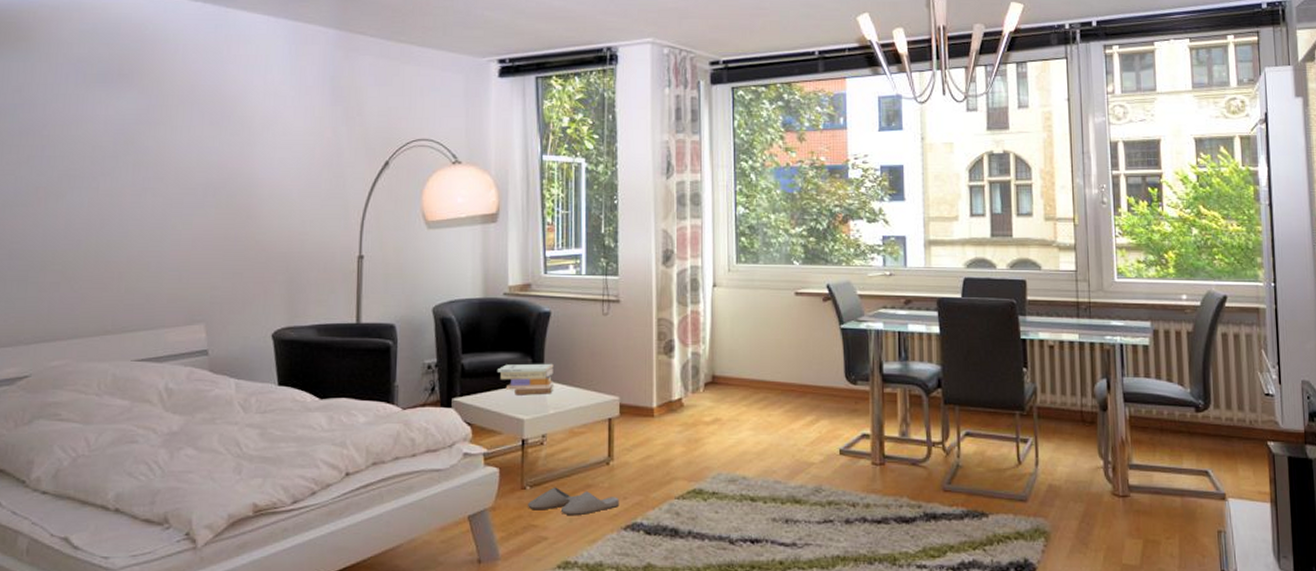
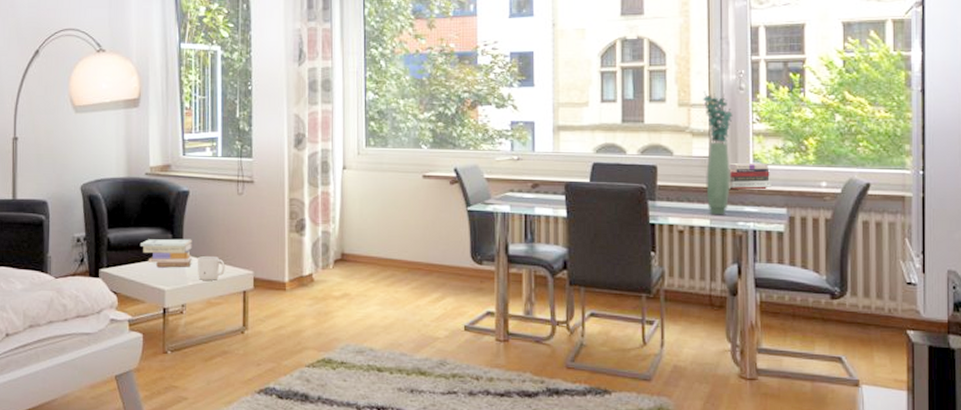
slippers: present [528,487,620,515] -> none [169,352,254,378]
mug: none [559,381,589,408] -> present [197,255,225,280]
vase: none [1068,205,1097,330] -> present [703,91,733,215]
books: none [1095,276,1135,303] -> present [729,162,771,190]

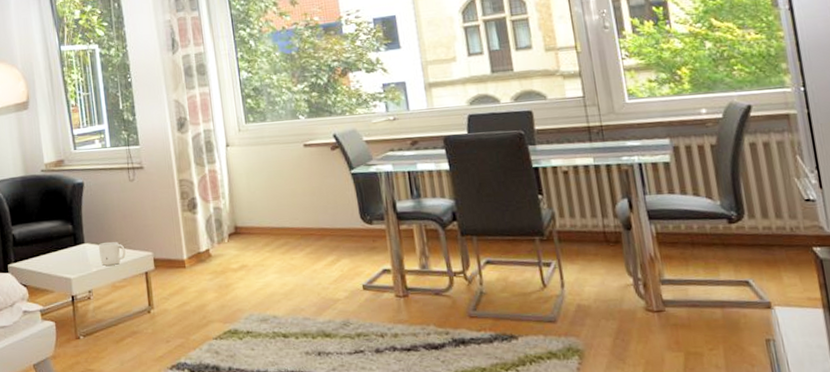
books: present [139,238,192,268] -> none [43,227,94,258]
vase: present [703,91,733,215] -> none [568,33,610,153]
books: present [729,162,771,190] -> none [604,97,650,126]

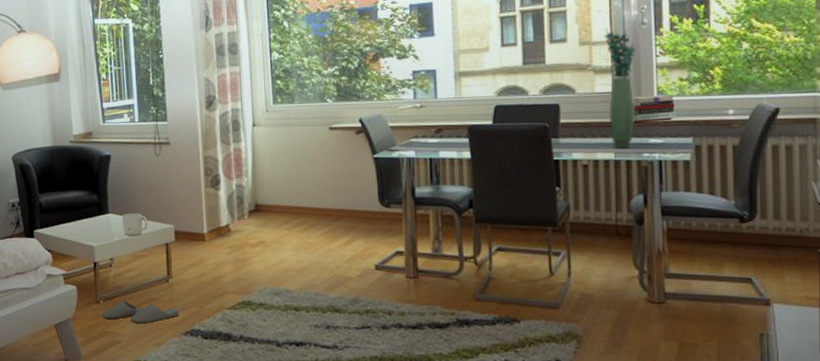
slippers: none [83,335,164,359] -> present [102,301,179,323]
vase: none [568,33,610,153] -> present [605,28,636,148]
books: none [604,97,650,126] -> present [633,95,676,123]

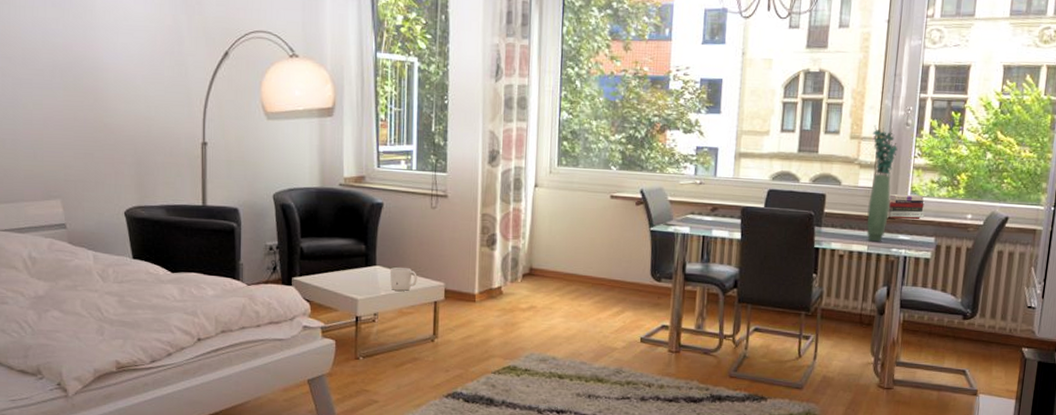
slippers: present [102,301,179,323] -> none [361,359,442,383]

